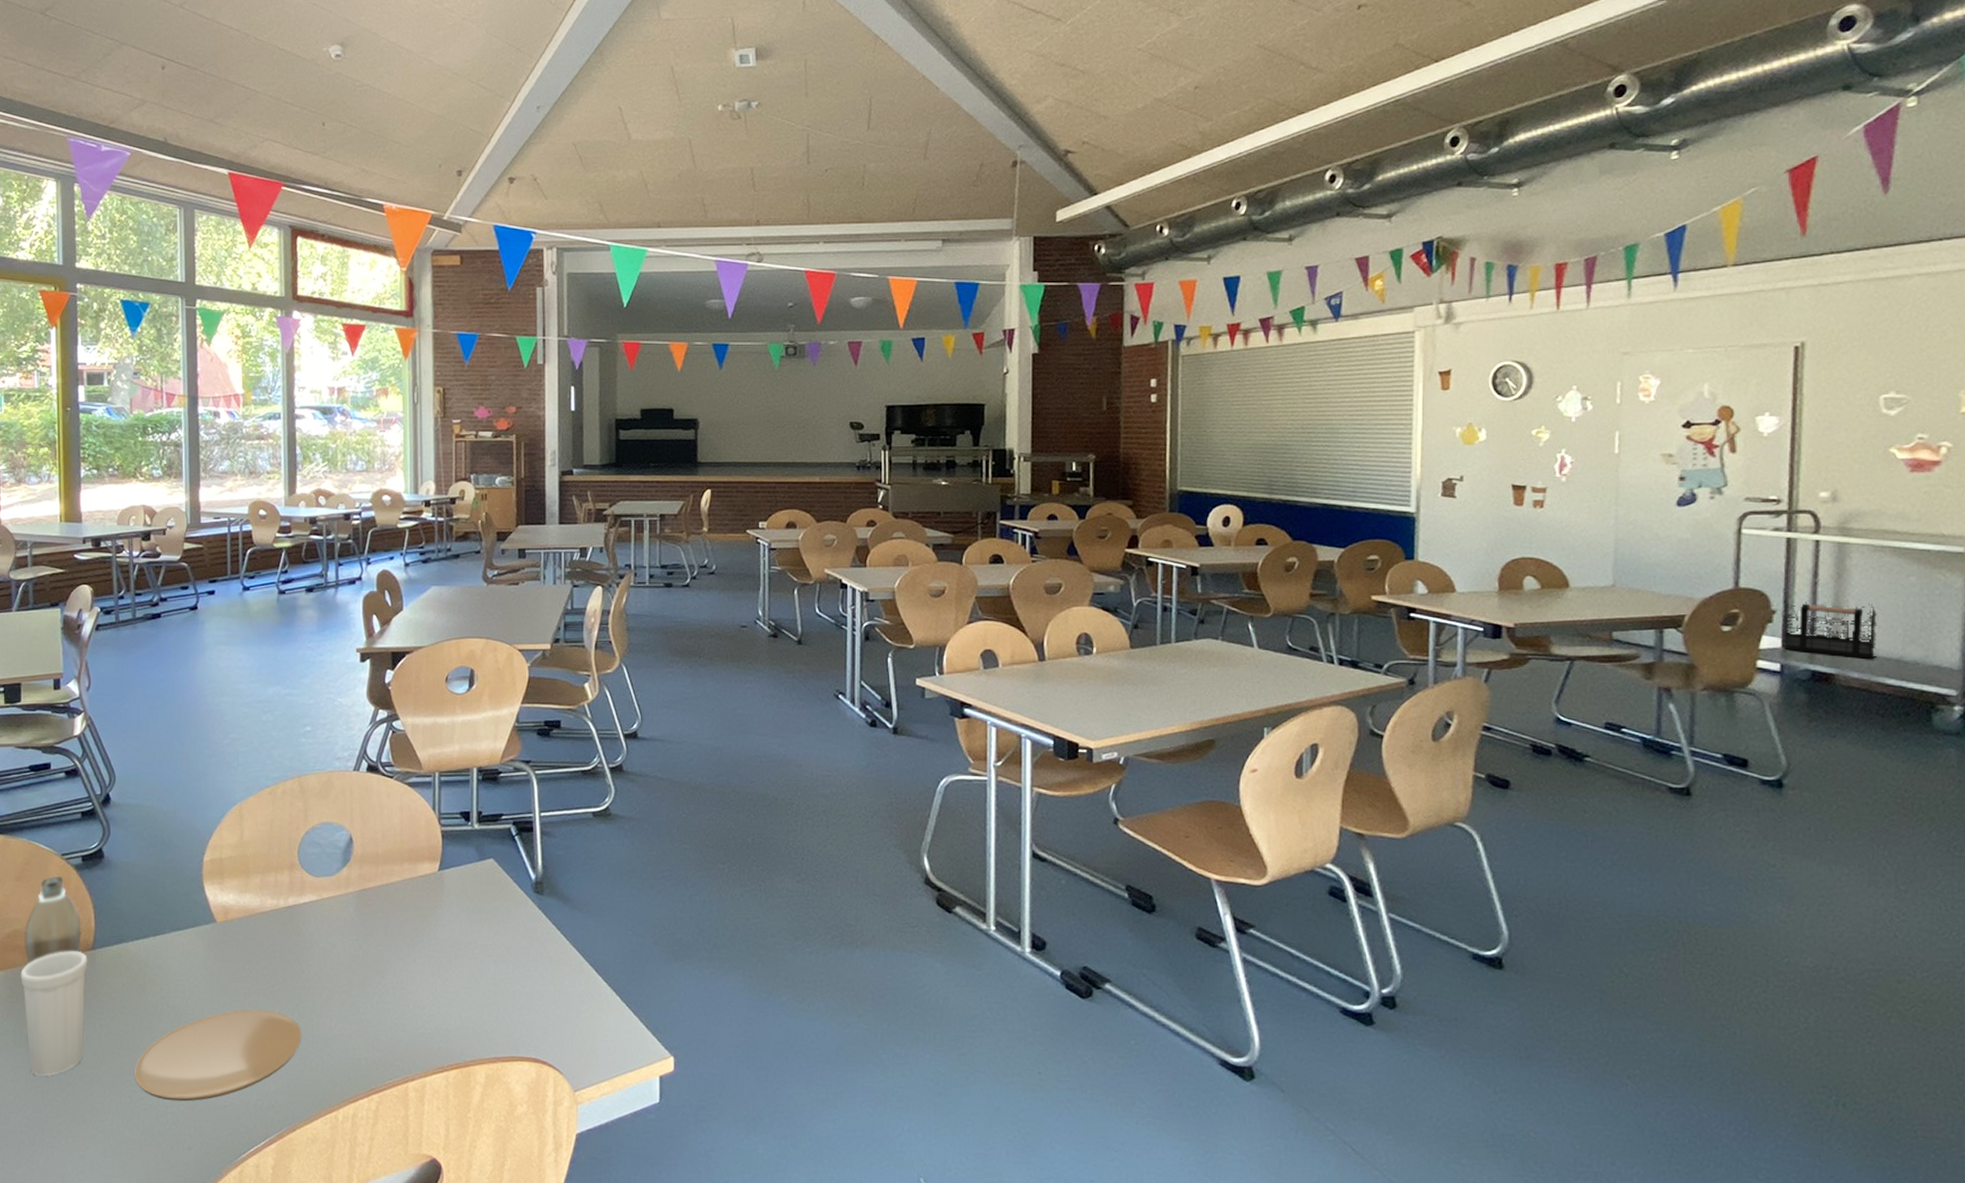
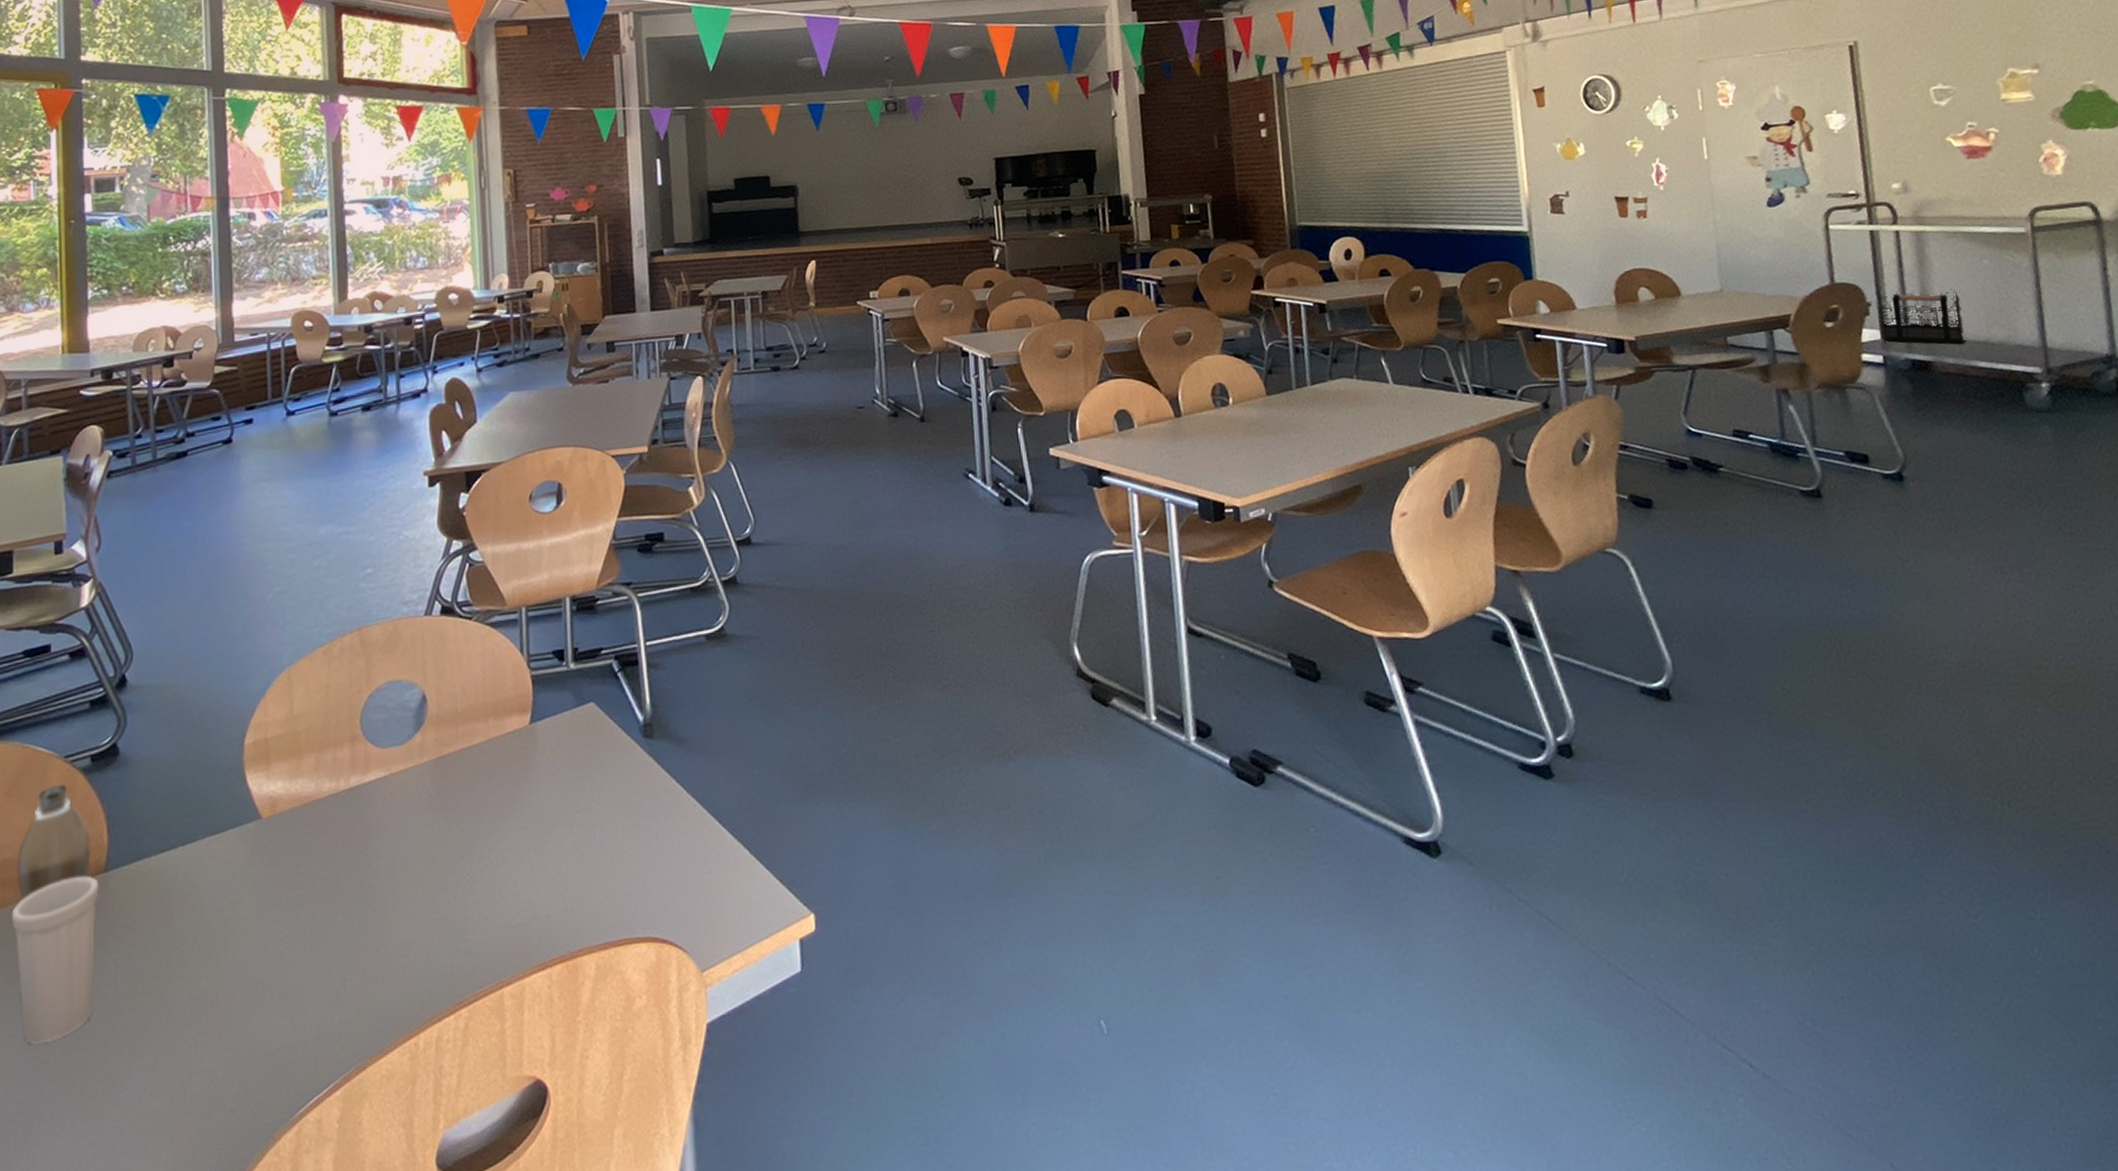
plate: present [134,1009,302,1102] -> none [159,920,371,1053]

